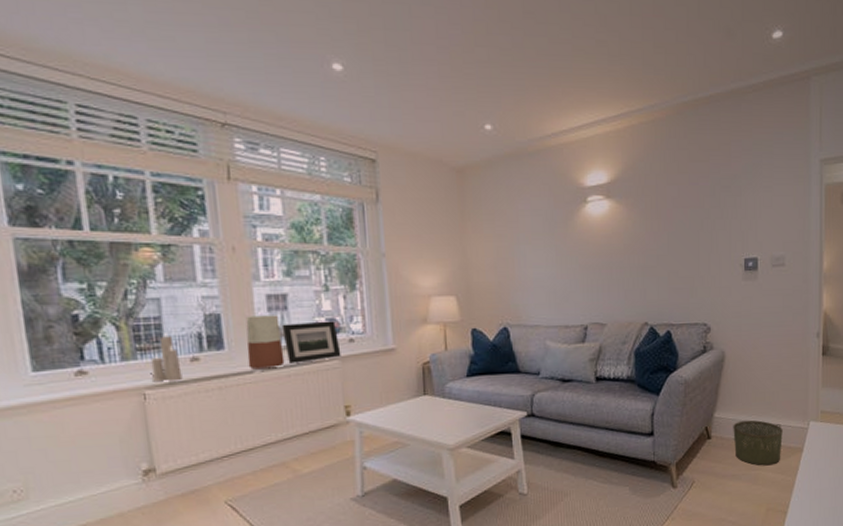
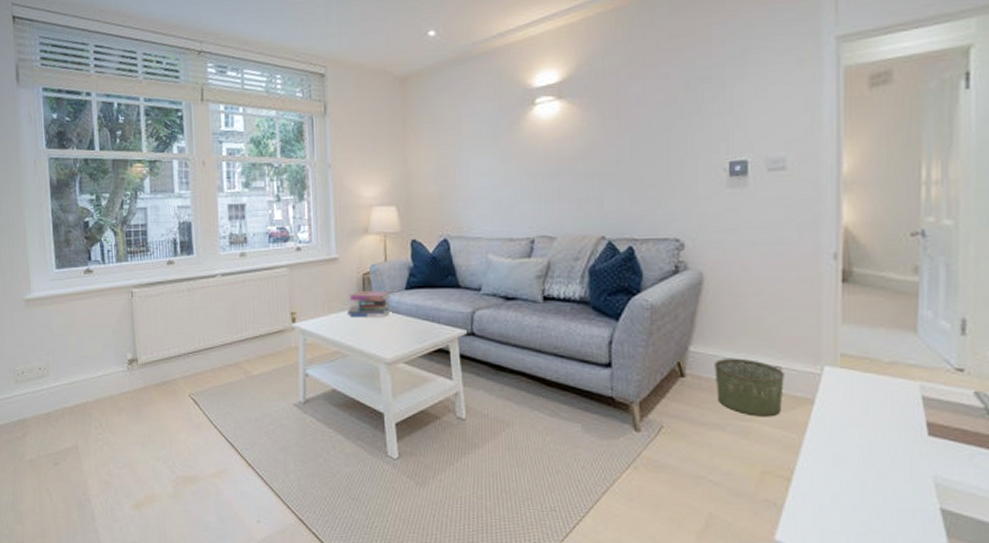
candle: present [150,333,183,382] -> none [138,238,161,282]
vase: present [245,315,285,370] -> none [211,223,241,274]
picture frame: present [282,321,341,363] -> none [240,229,289,269]
books: none [407,379,452,407] -> present [348,290,391,318]

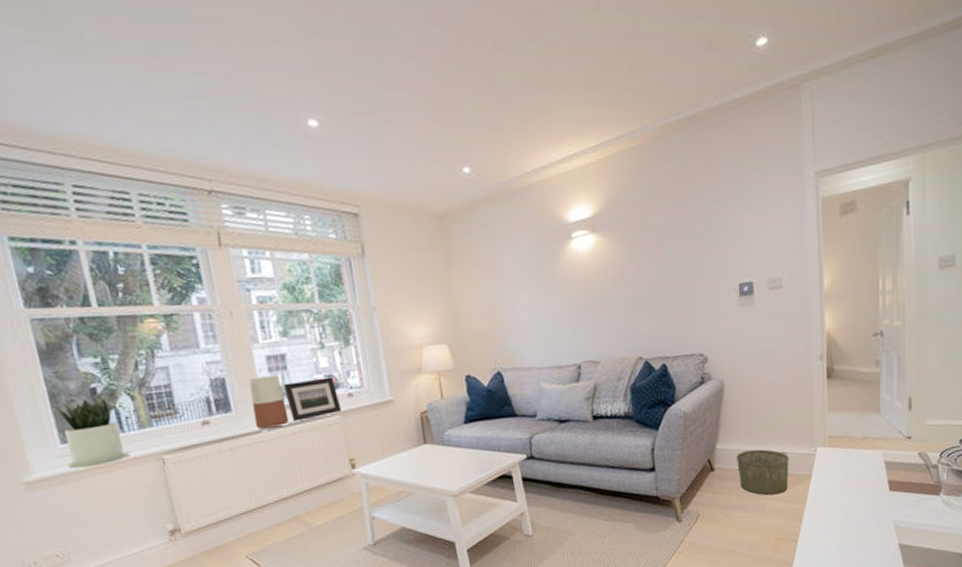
planter: none [55,230,107,292] -> present [54,398,130,469]
vase: none [211,223,241,274] -> present [248,375,289,430]
picture frame: none [240,229,289,269] -> present [283,377,342,421]
books: present [348,290,391,318] -> none [409,427,451,457]

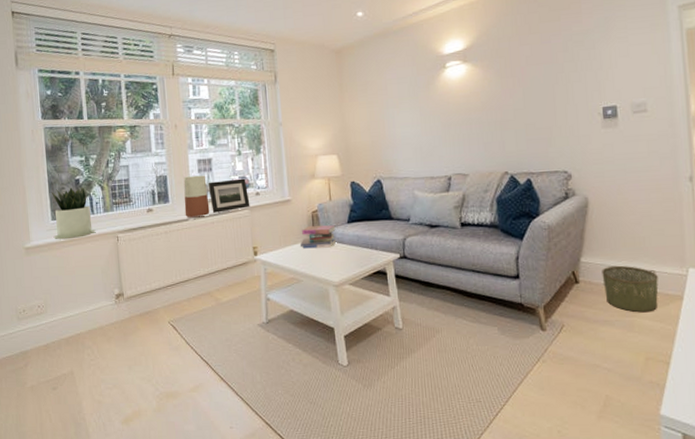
books: none [409,427,451,457] -> present [301,225,336,249]

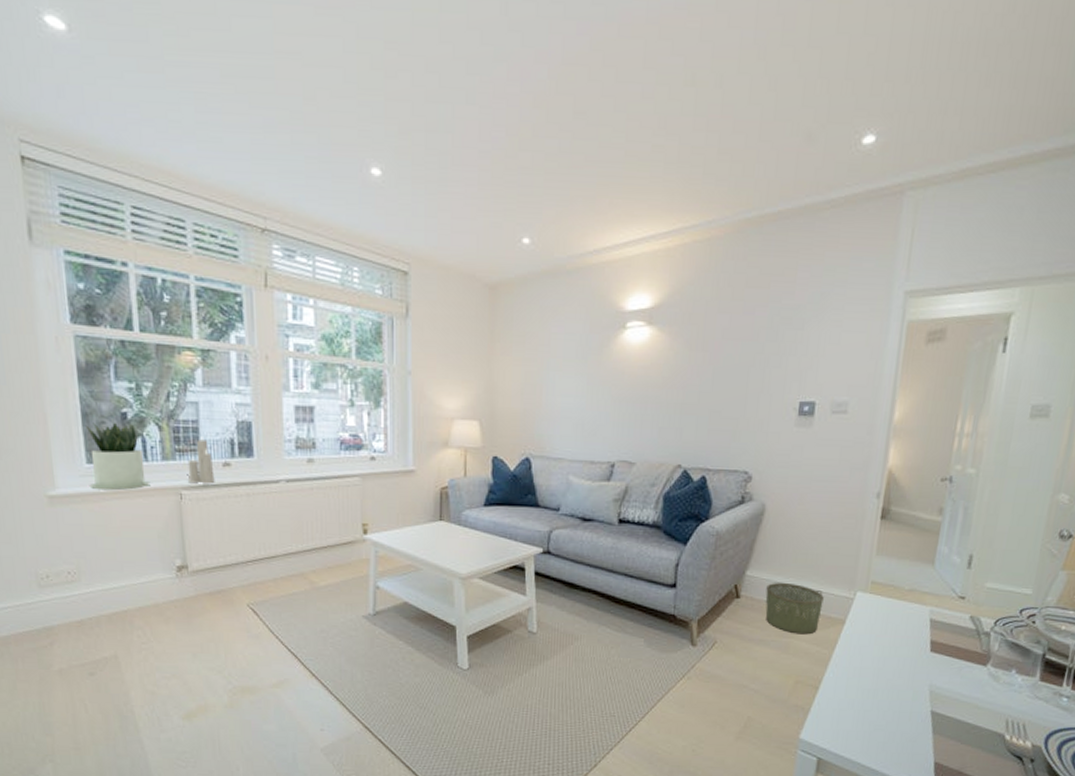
candle: none [122,191,142,228] -> present [187,436,215,484]
vase: present [183,175,210,218] -> none [274,426,308,480]
picture frame: present [208,178,250,213] -> none [307,436,362,477]
books: present [301,225,336,249] -> none [423,504,469,533]

